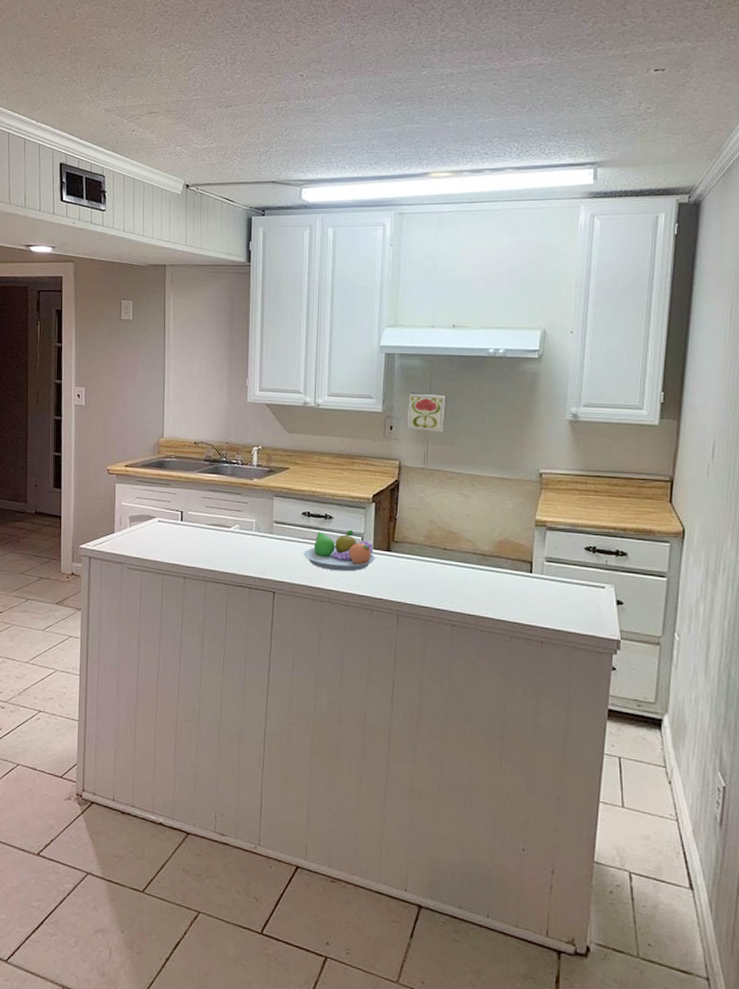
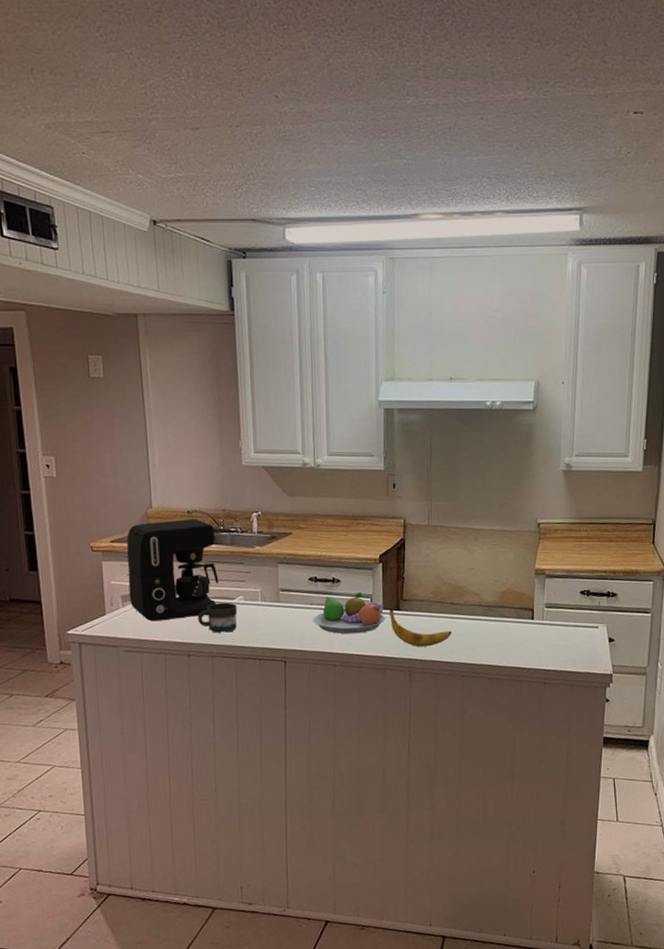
coffee maker: none [136,449,217,543] -> present [126,519,219,622]
mug: none [195,530,232,559] -> present [197,602,237,633]
banana: none [380,549,443,591] -> present [390,608,452,647]
decorative tile: present [407,392,447,432] -> none [409,448,448,488]

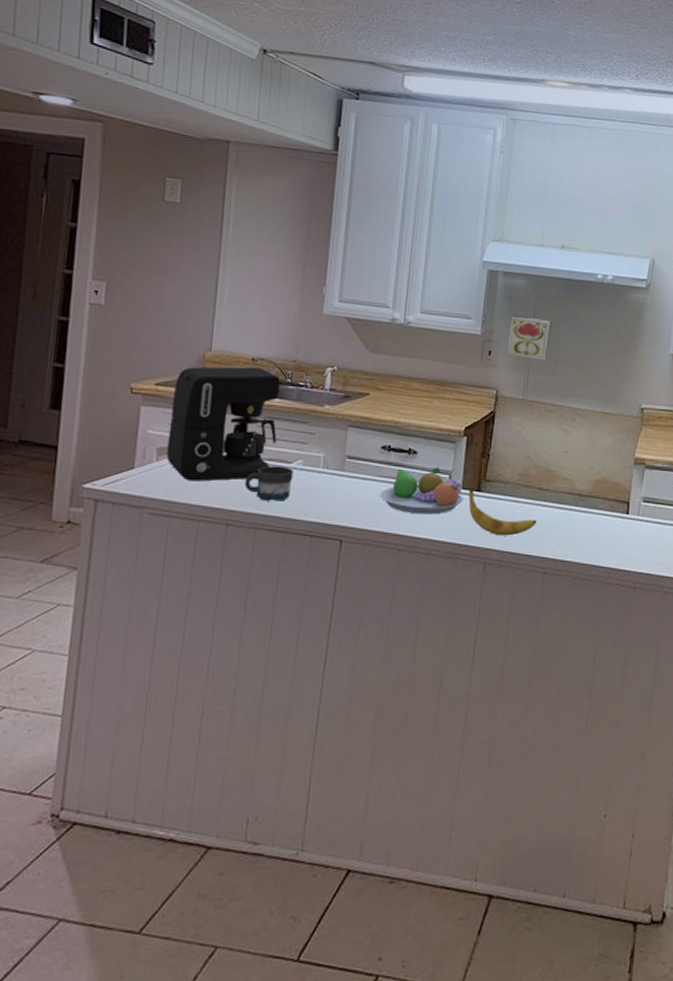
decorative tile: none [409,448,448,488] -> present [507,314,551,361]

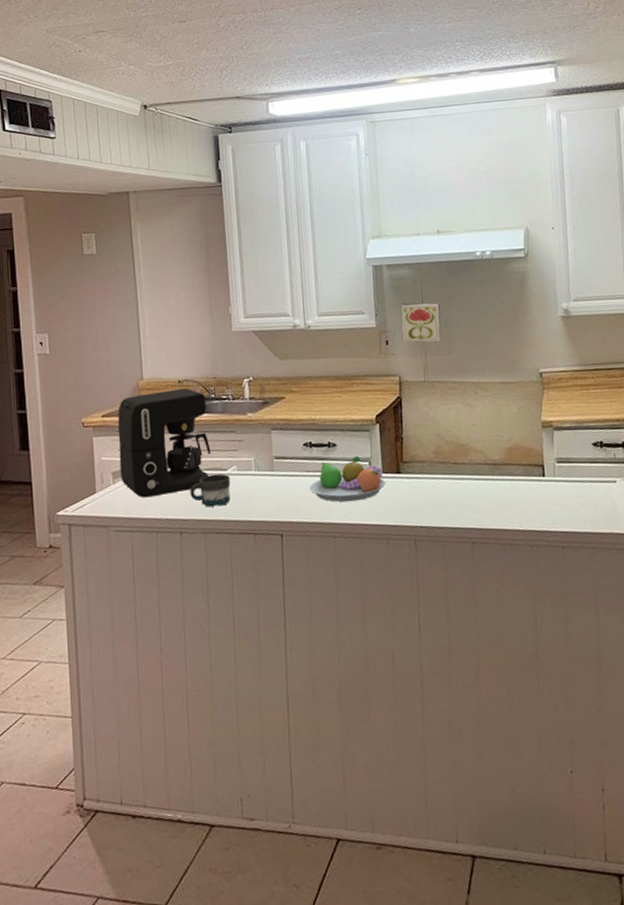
banana: present [468,489,537,536] -> none [389,472,458,513]

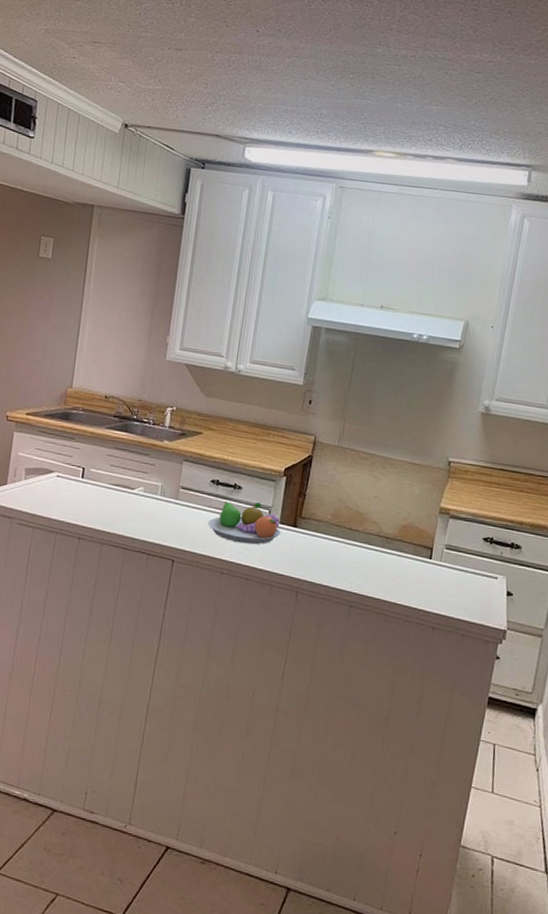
coffee maker: present [117,388,211,498] -> none [32,401,128,501]
mug: present [189,473,231,508] -> none [94,490,136,522]
decorative tile: present [401,303,441,343] -> none [325,368,368,412]

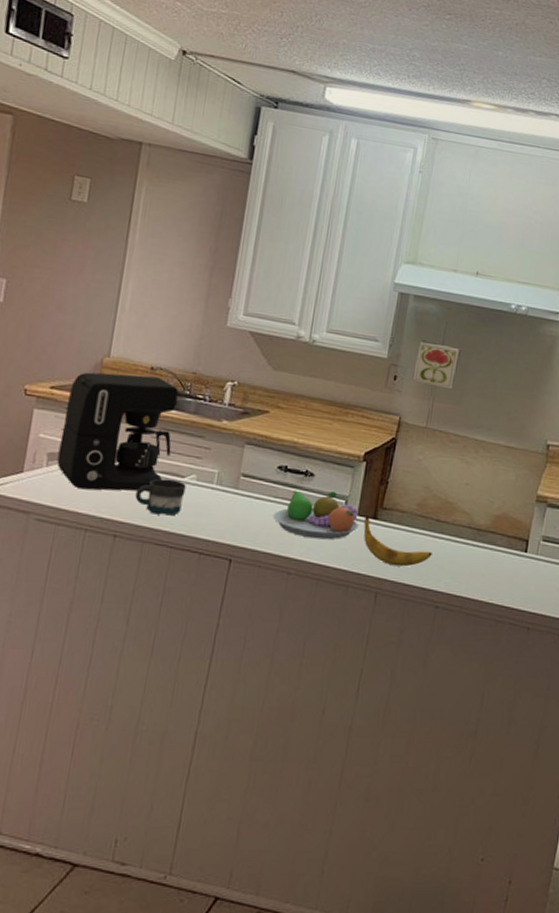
coffee maker: none [32,401,128,501] -> present [56,372,179,491]
mug: none [94,490,136,522] -> present [135,478,186,516]
banana: none [285,524,346,570] -> present [363,516,432,567]
decorative tile: none [325,368,368,412] -> present [412,340,461,390]

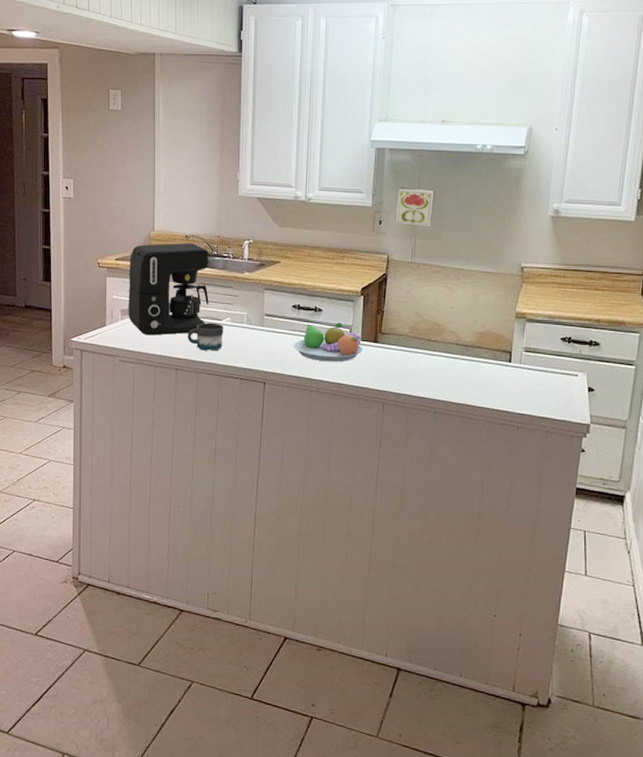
banana: present [363,516,432,567] -> none [367,340,427,381]

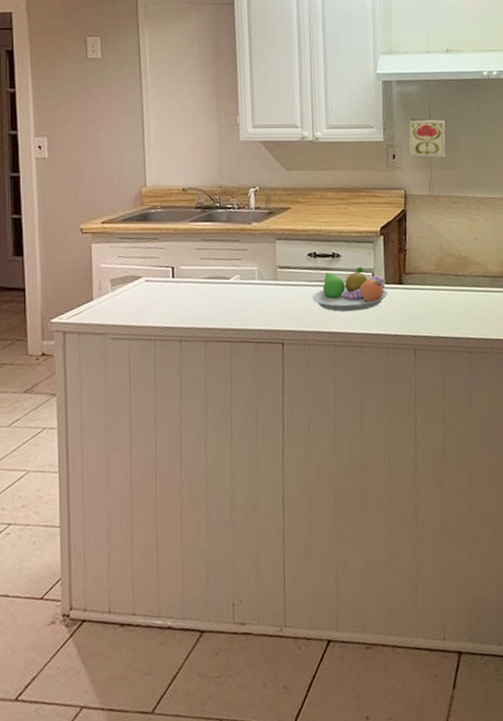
coffee maker: present [128,243,209,336] -> none [118,196,214,306]
mug: present [187,323,224,351] -> none [191,282,233,316]

